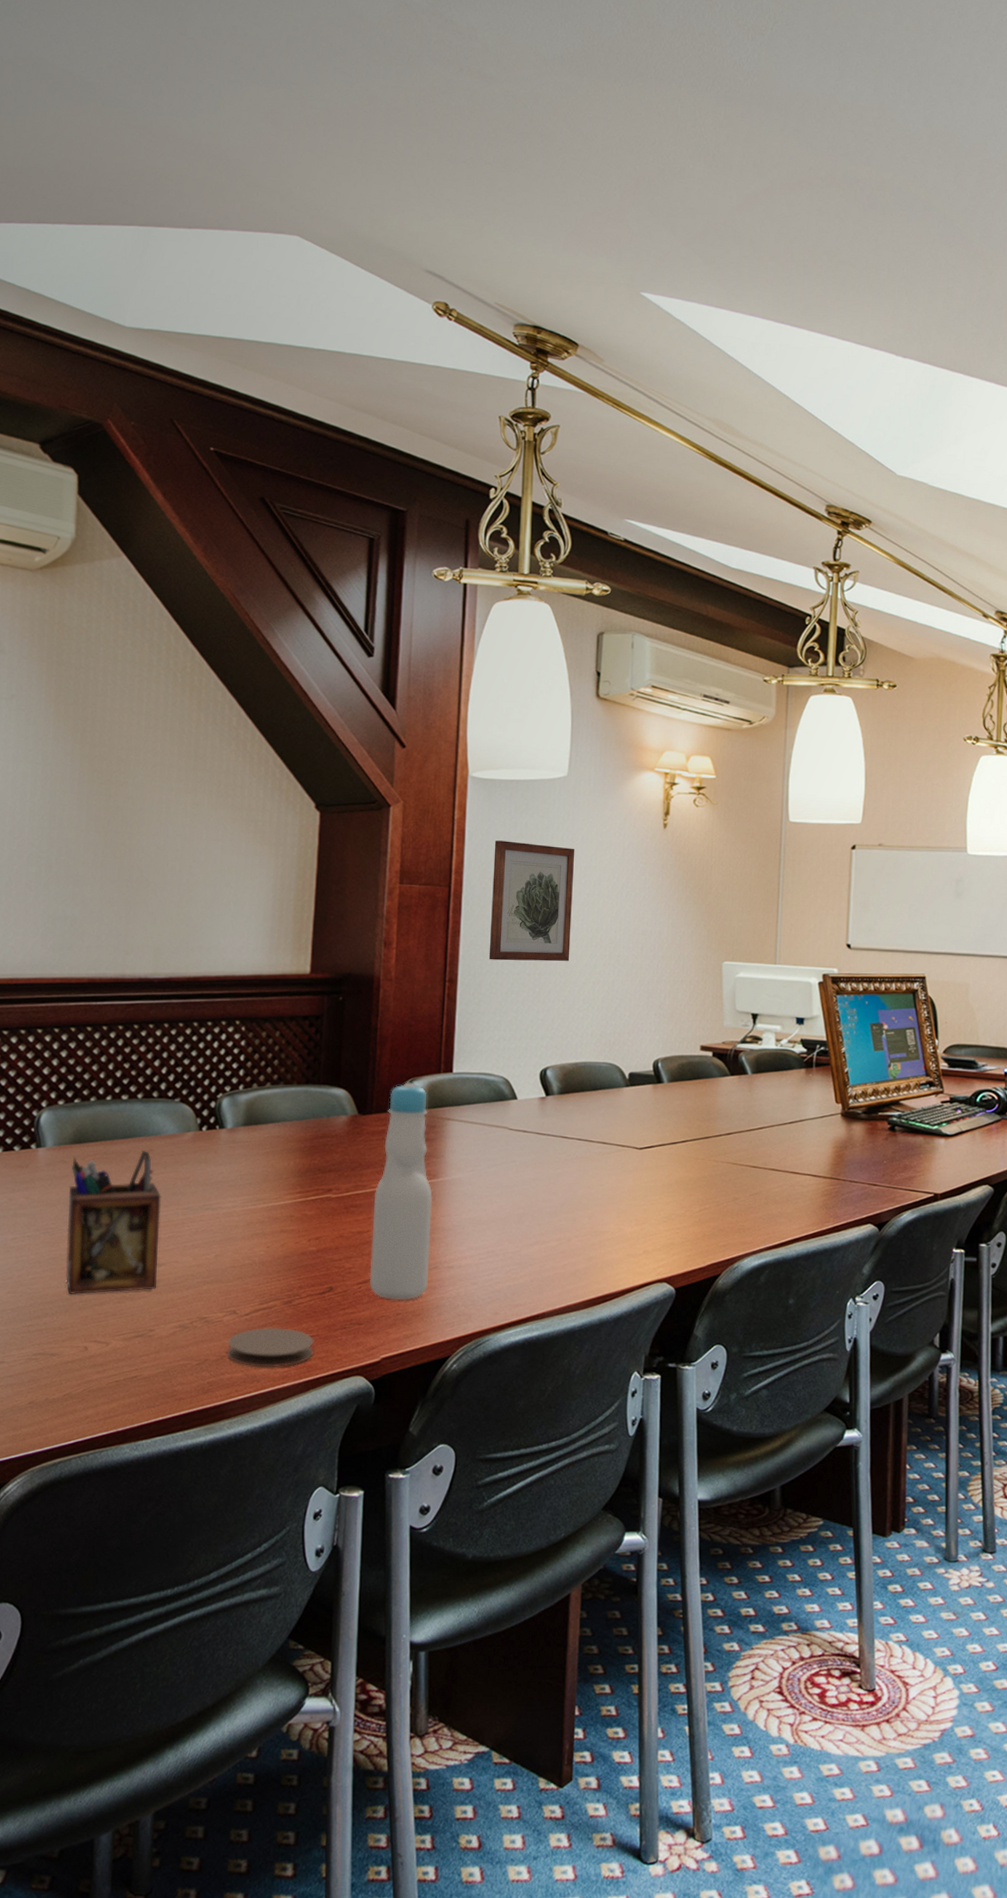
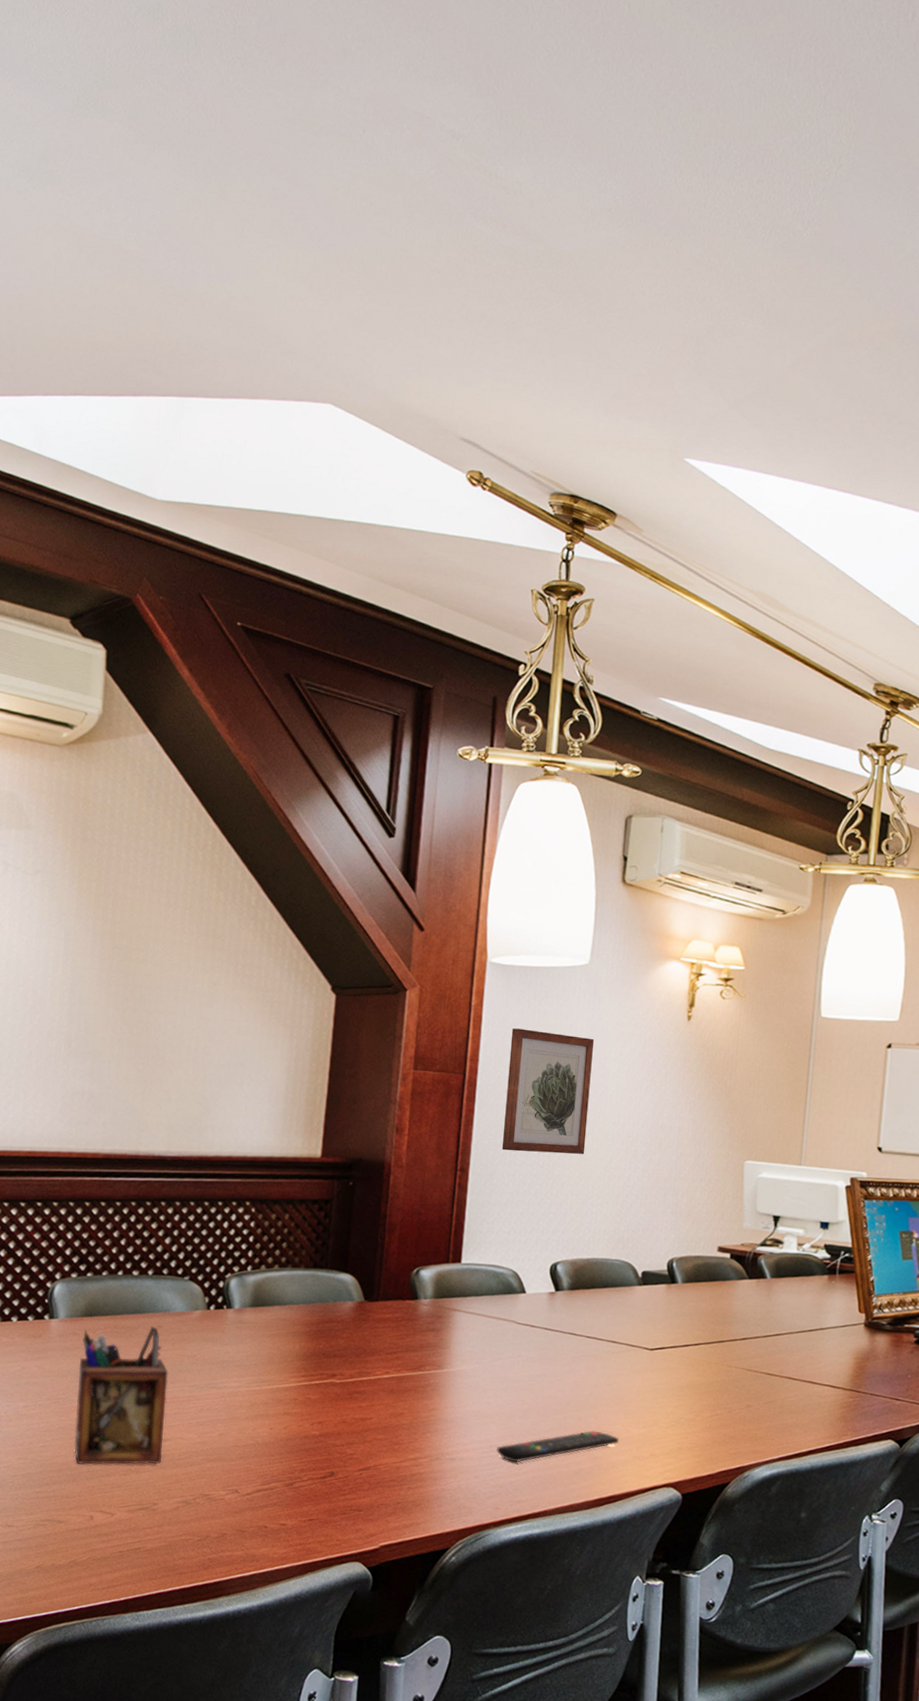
coaster: present [226,1327,314,1368] -> none [227,1508,314,1549]
bottle: present [369,1082,433,1300] -> none [371,1271,437,1490]
remote control: none [494,1231,612,1267] -> present [496,1430,619,1463]

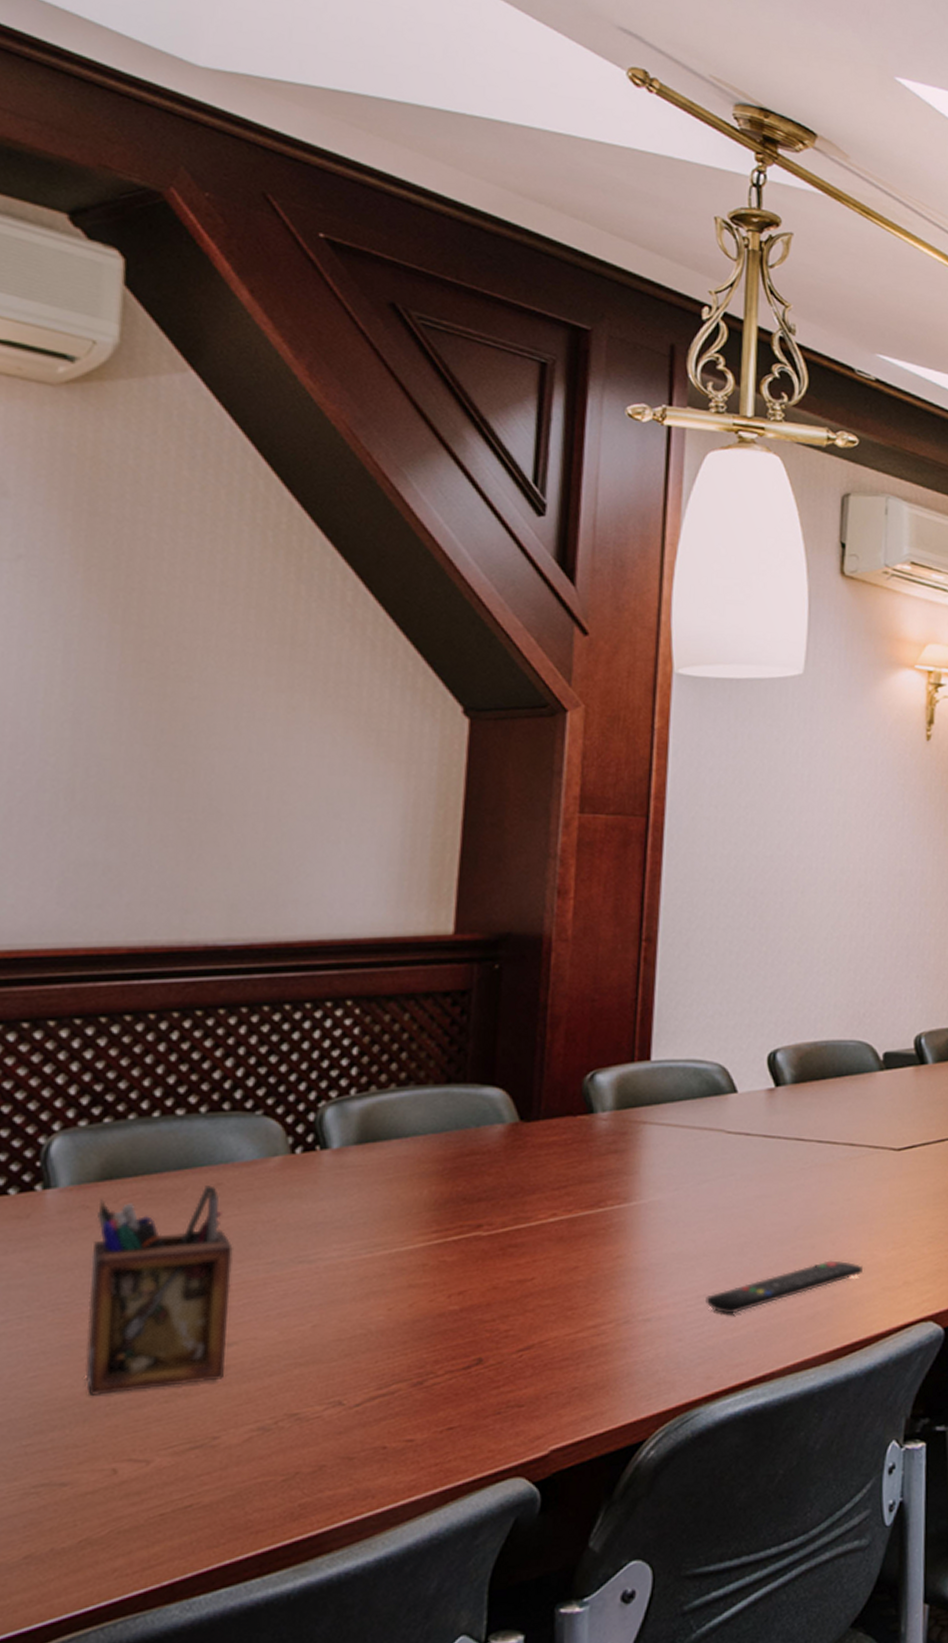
wall art: present [501,1028,595,1155] -> none [699,756,814,912]

